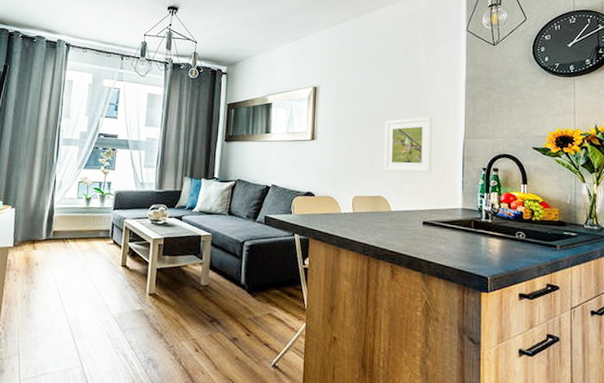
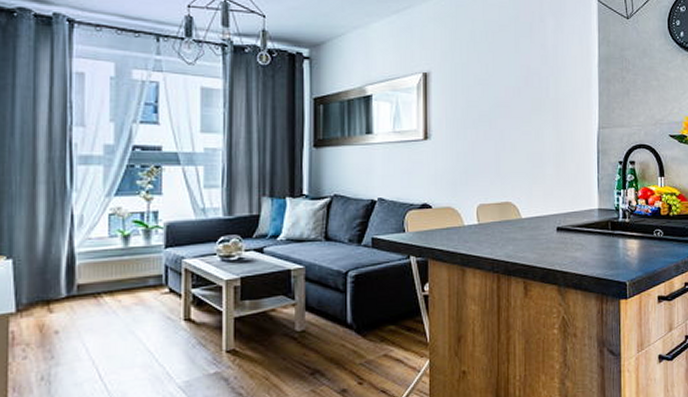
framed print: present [384,116,432,173] -> none [510,105,565,173]

